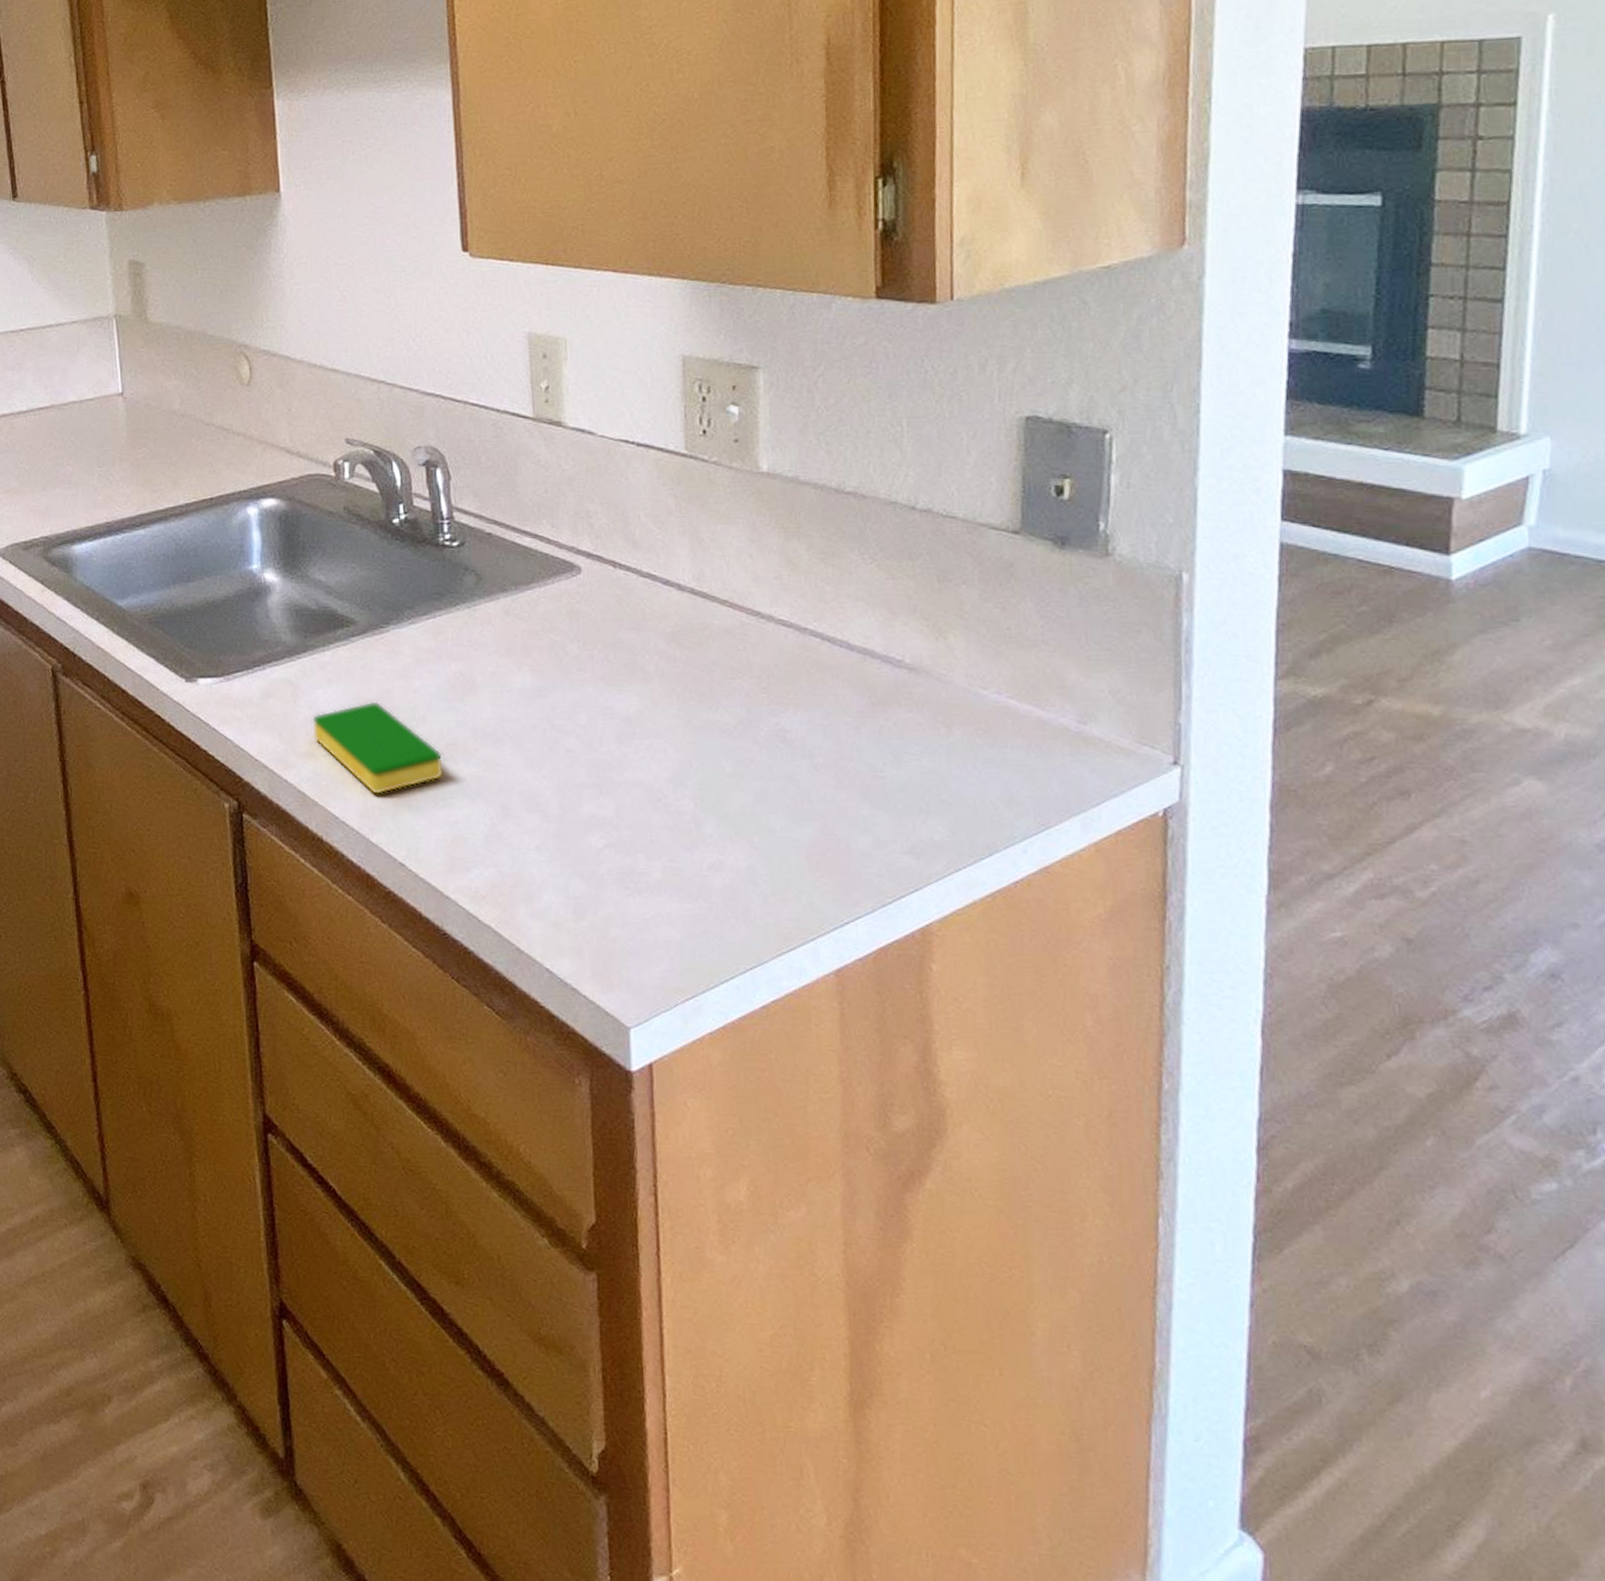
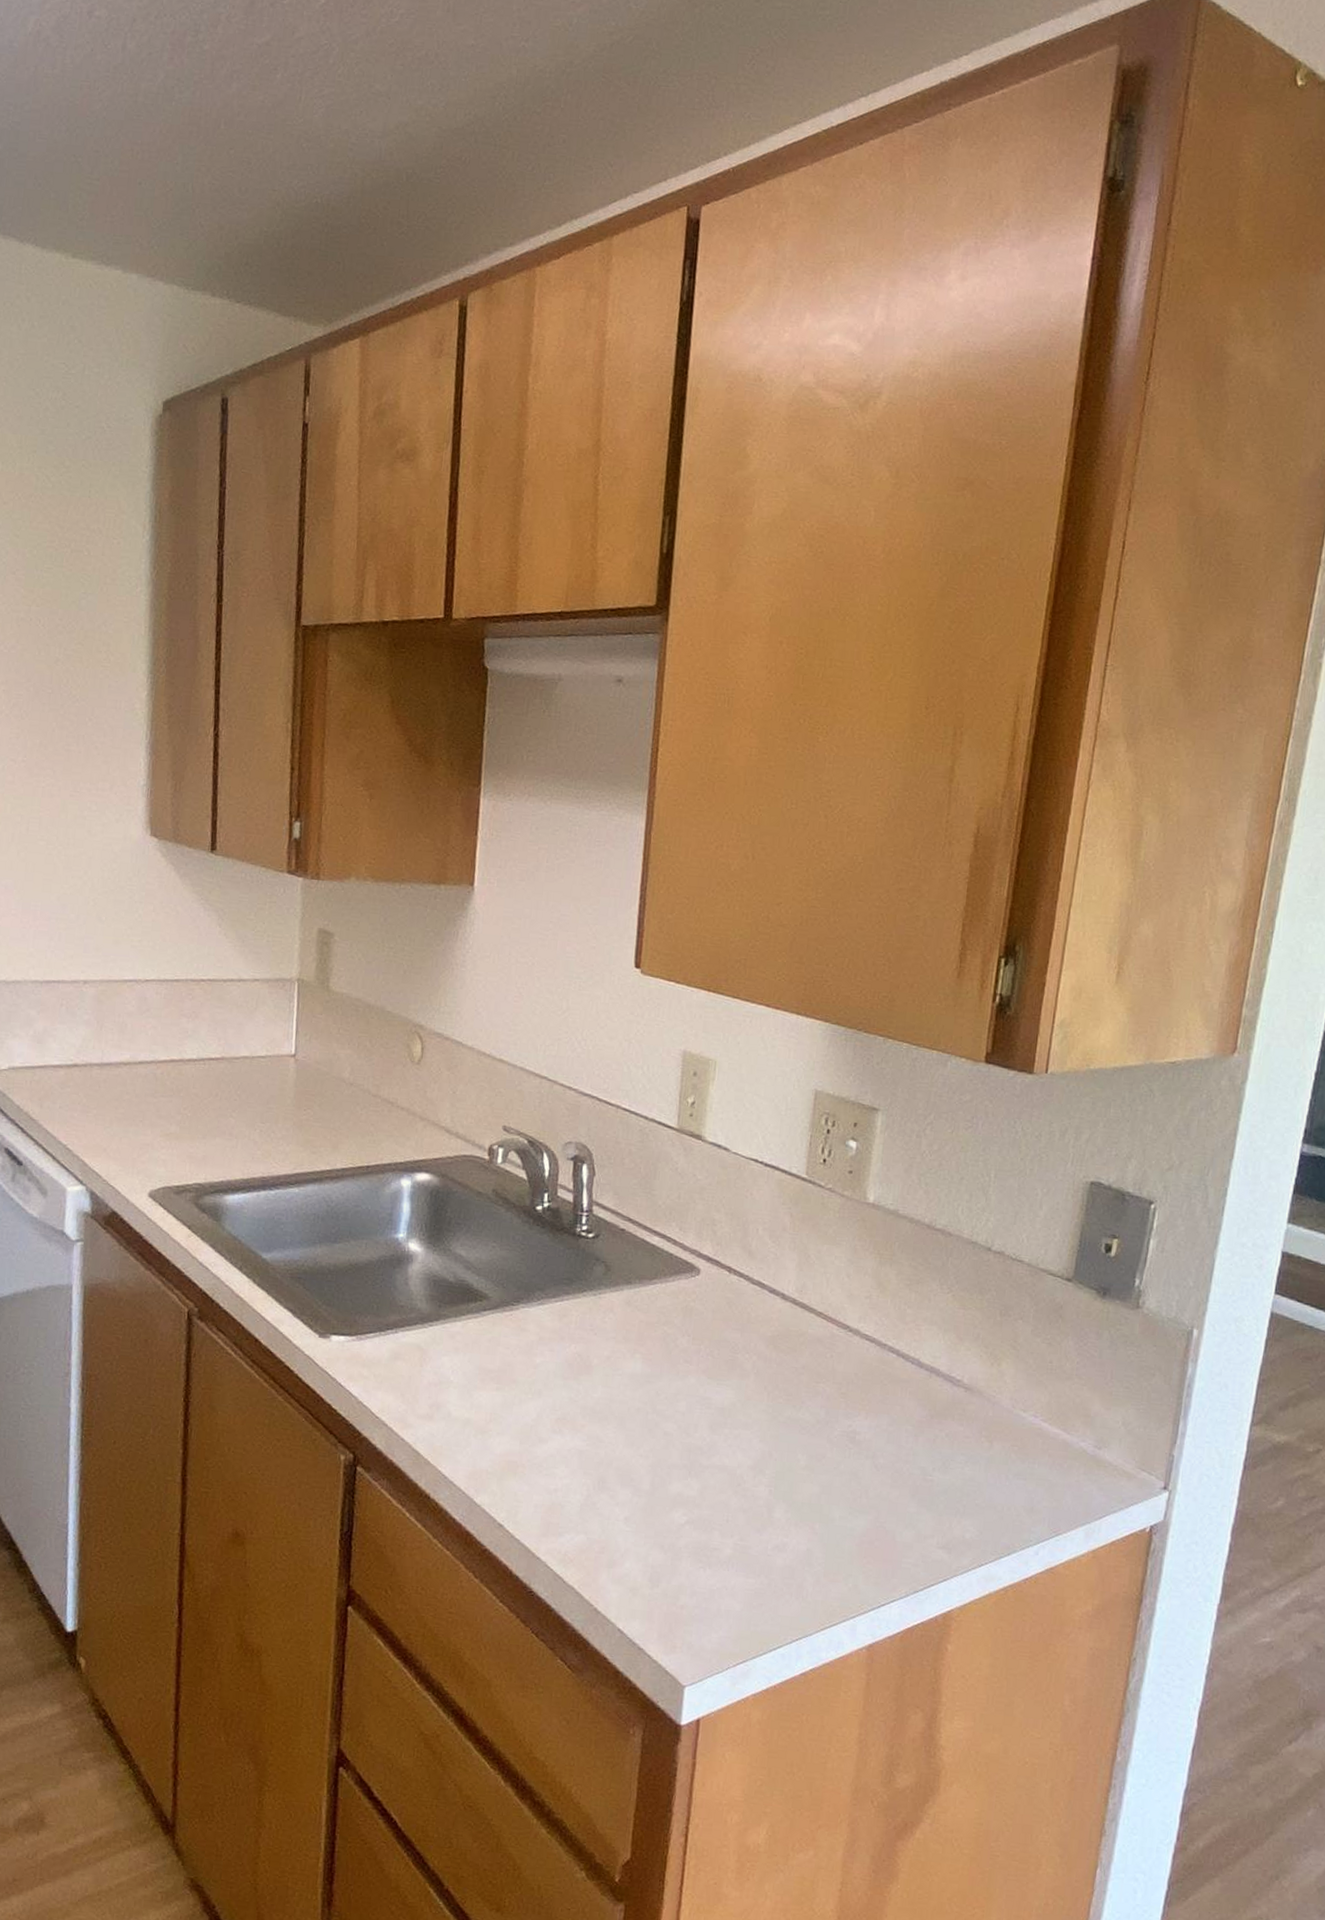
dish sponge: present [312,701,444,794] -> none [434,1372,552,1459]

